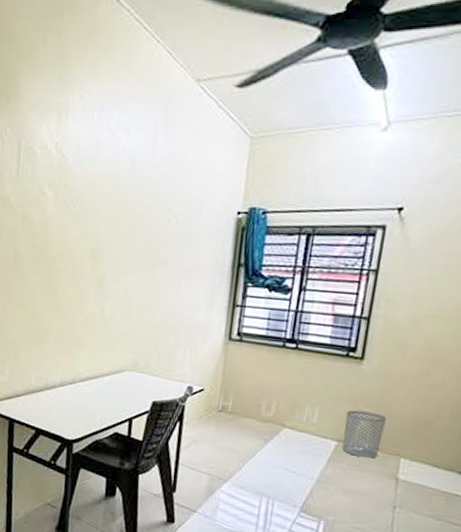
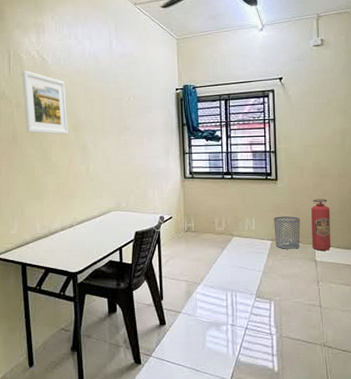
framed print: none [30,170,87,263] -> present [22,70,68,135]
fire extinguisher: none [396,393,437,468] -> present [311,199,331,251]

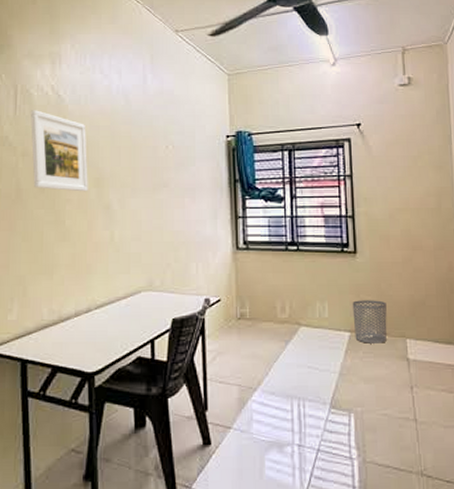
fire extinguisher: present [311,199,331,251] -> none [400,278,428,346]

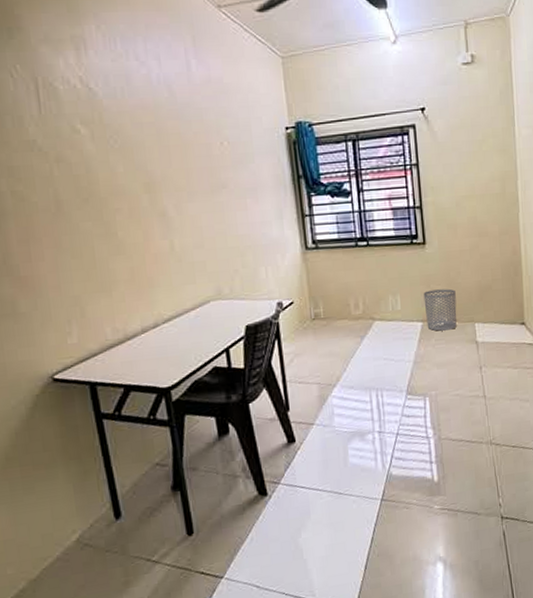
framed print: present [31,110,88,192] -> none [59,107,139,200]

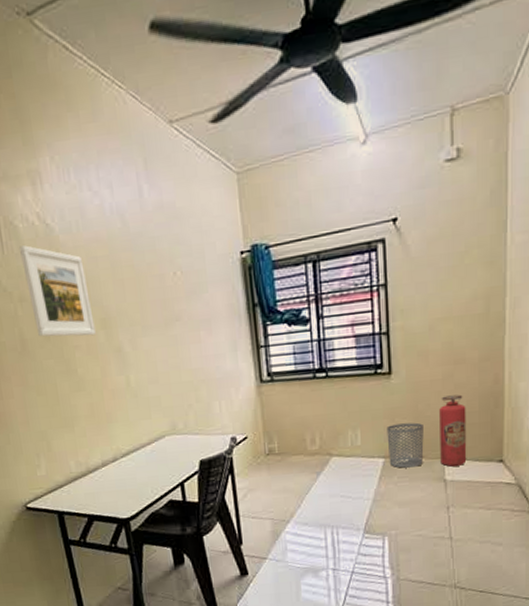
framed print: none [59,107,139,200] -> present [19,245,96,337]
fire extinguisher: none [468,263,494,330] -> present [439,394,467,467]

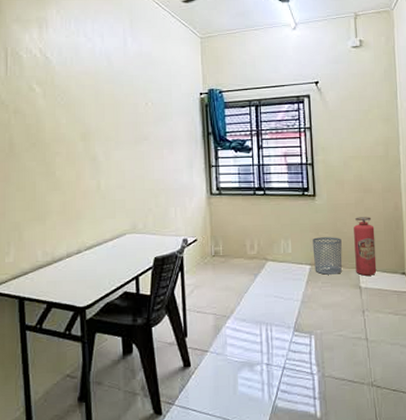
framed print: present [19,245,96,337] -> none [21,71,76,146]

